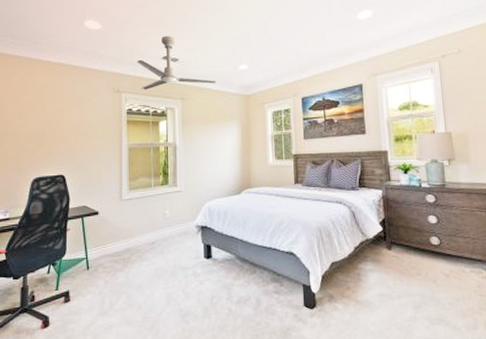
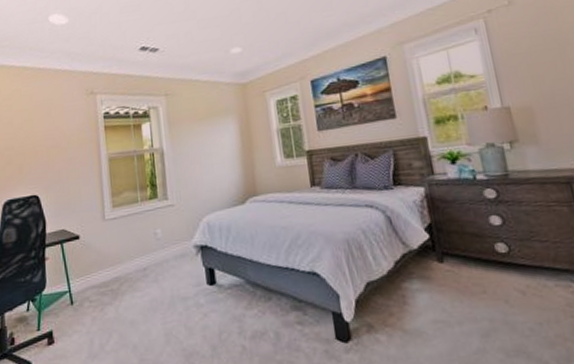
ceiling fan: present [137,35,217,90] -> none [110,22,205,89]

